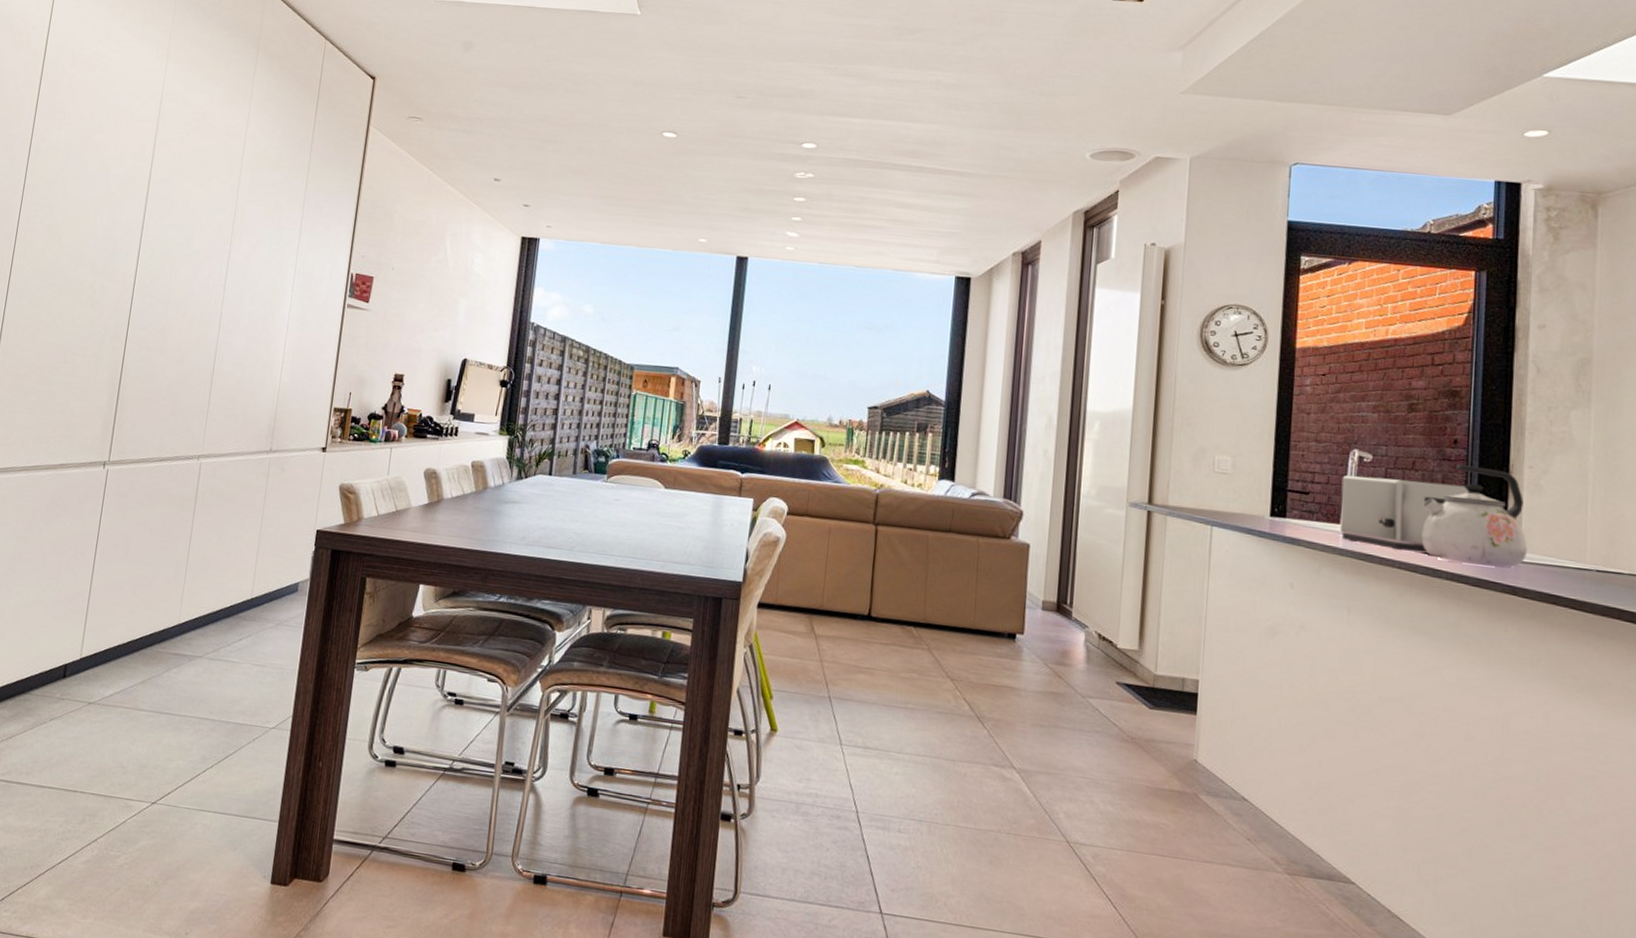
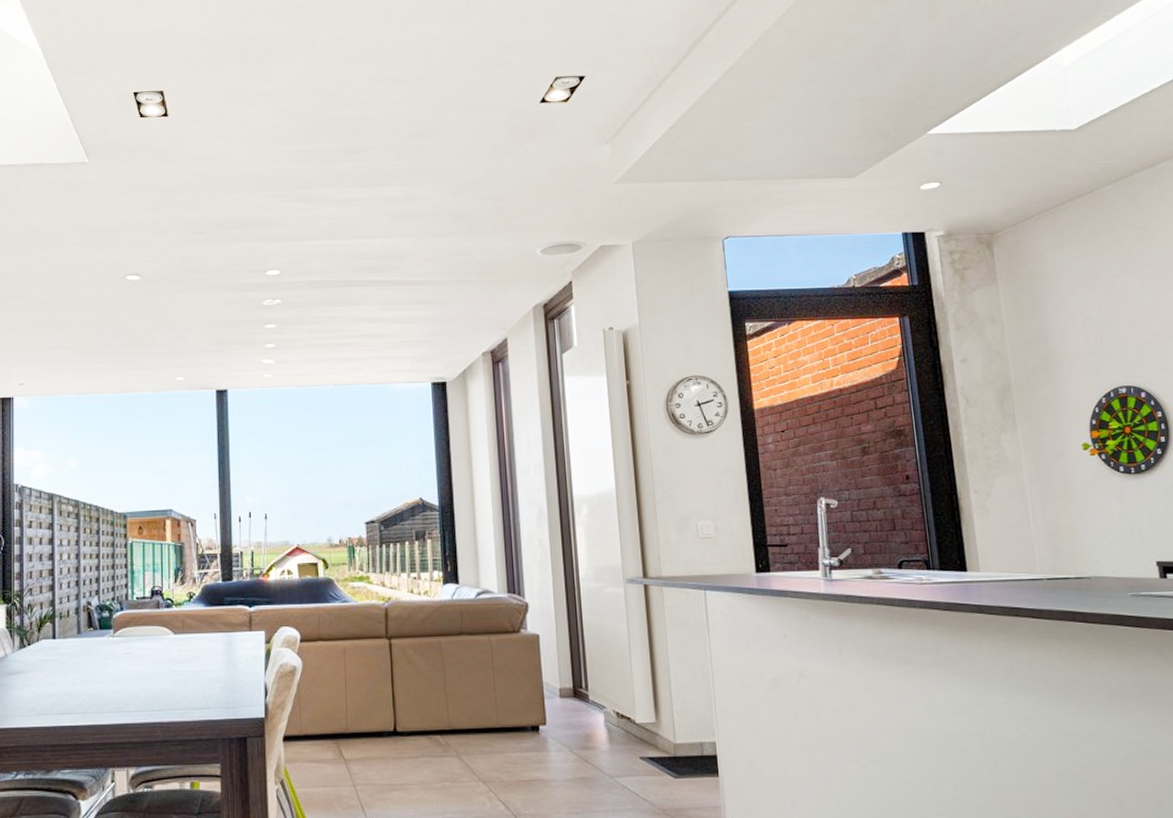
toaster: present [1340,475,1469,553] -> none [814,518,927,588]
kettle: present [1421,464,1527,568] -> none [888,498,986,591]

